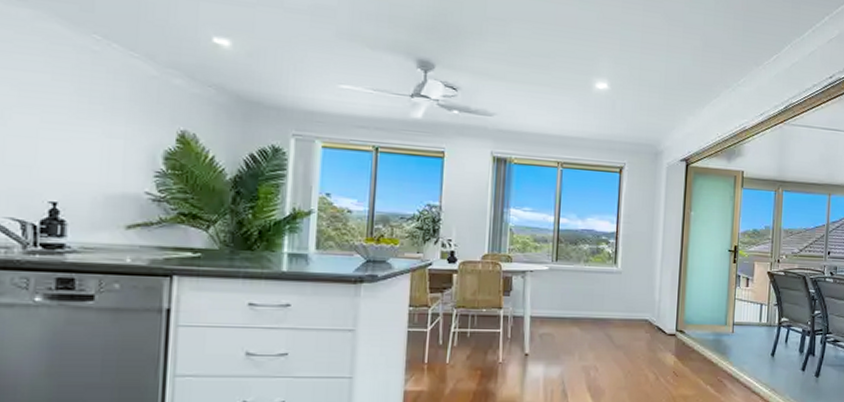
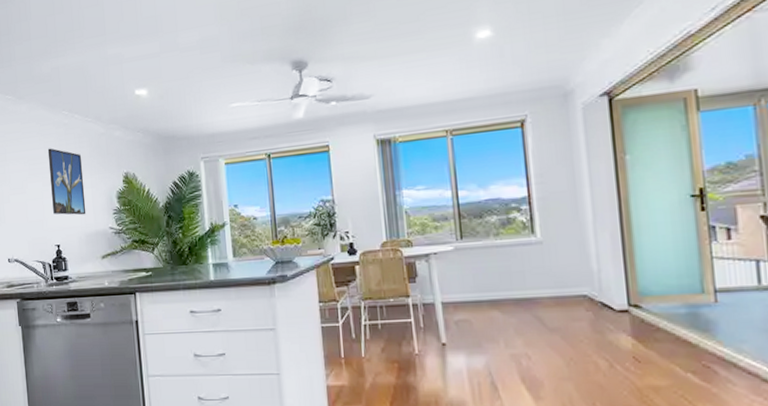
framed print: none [53,75,114,171] -> present [47,148,86,215]

